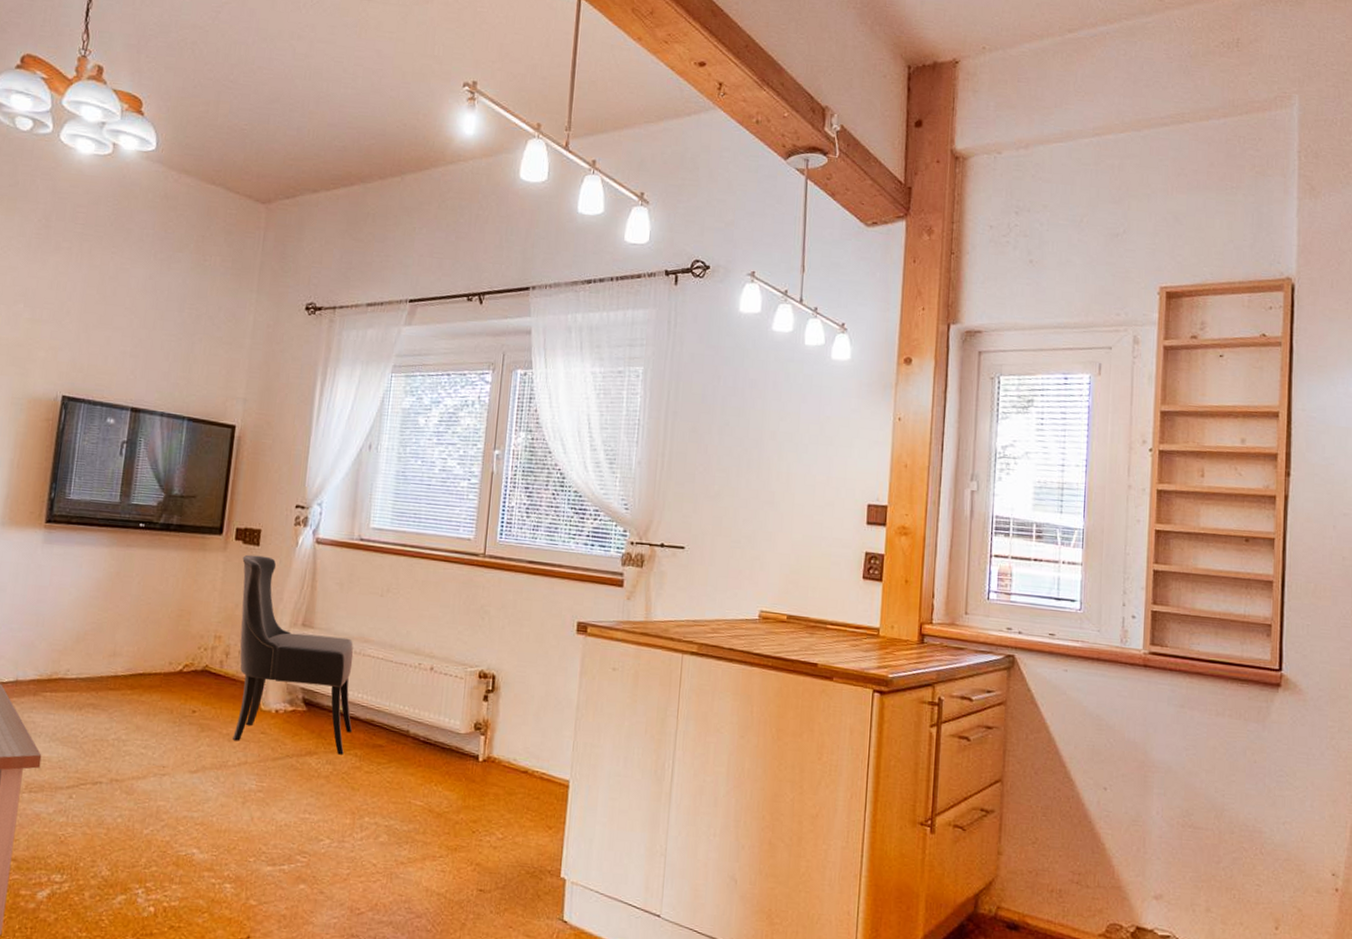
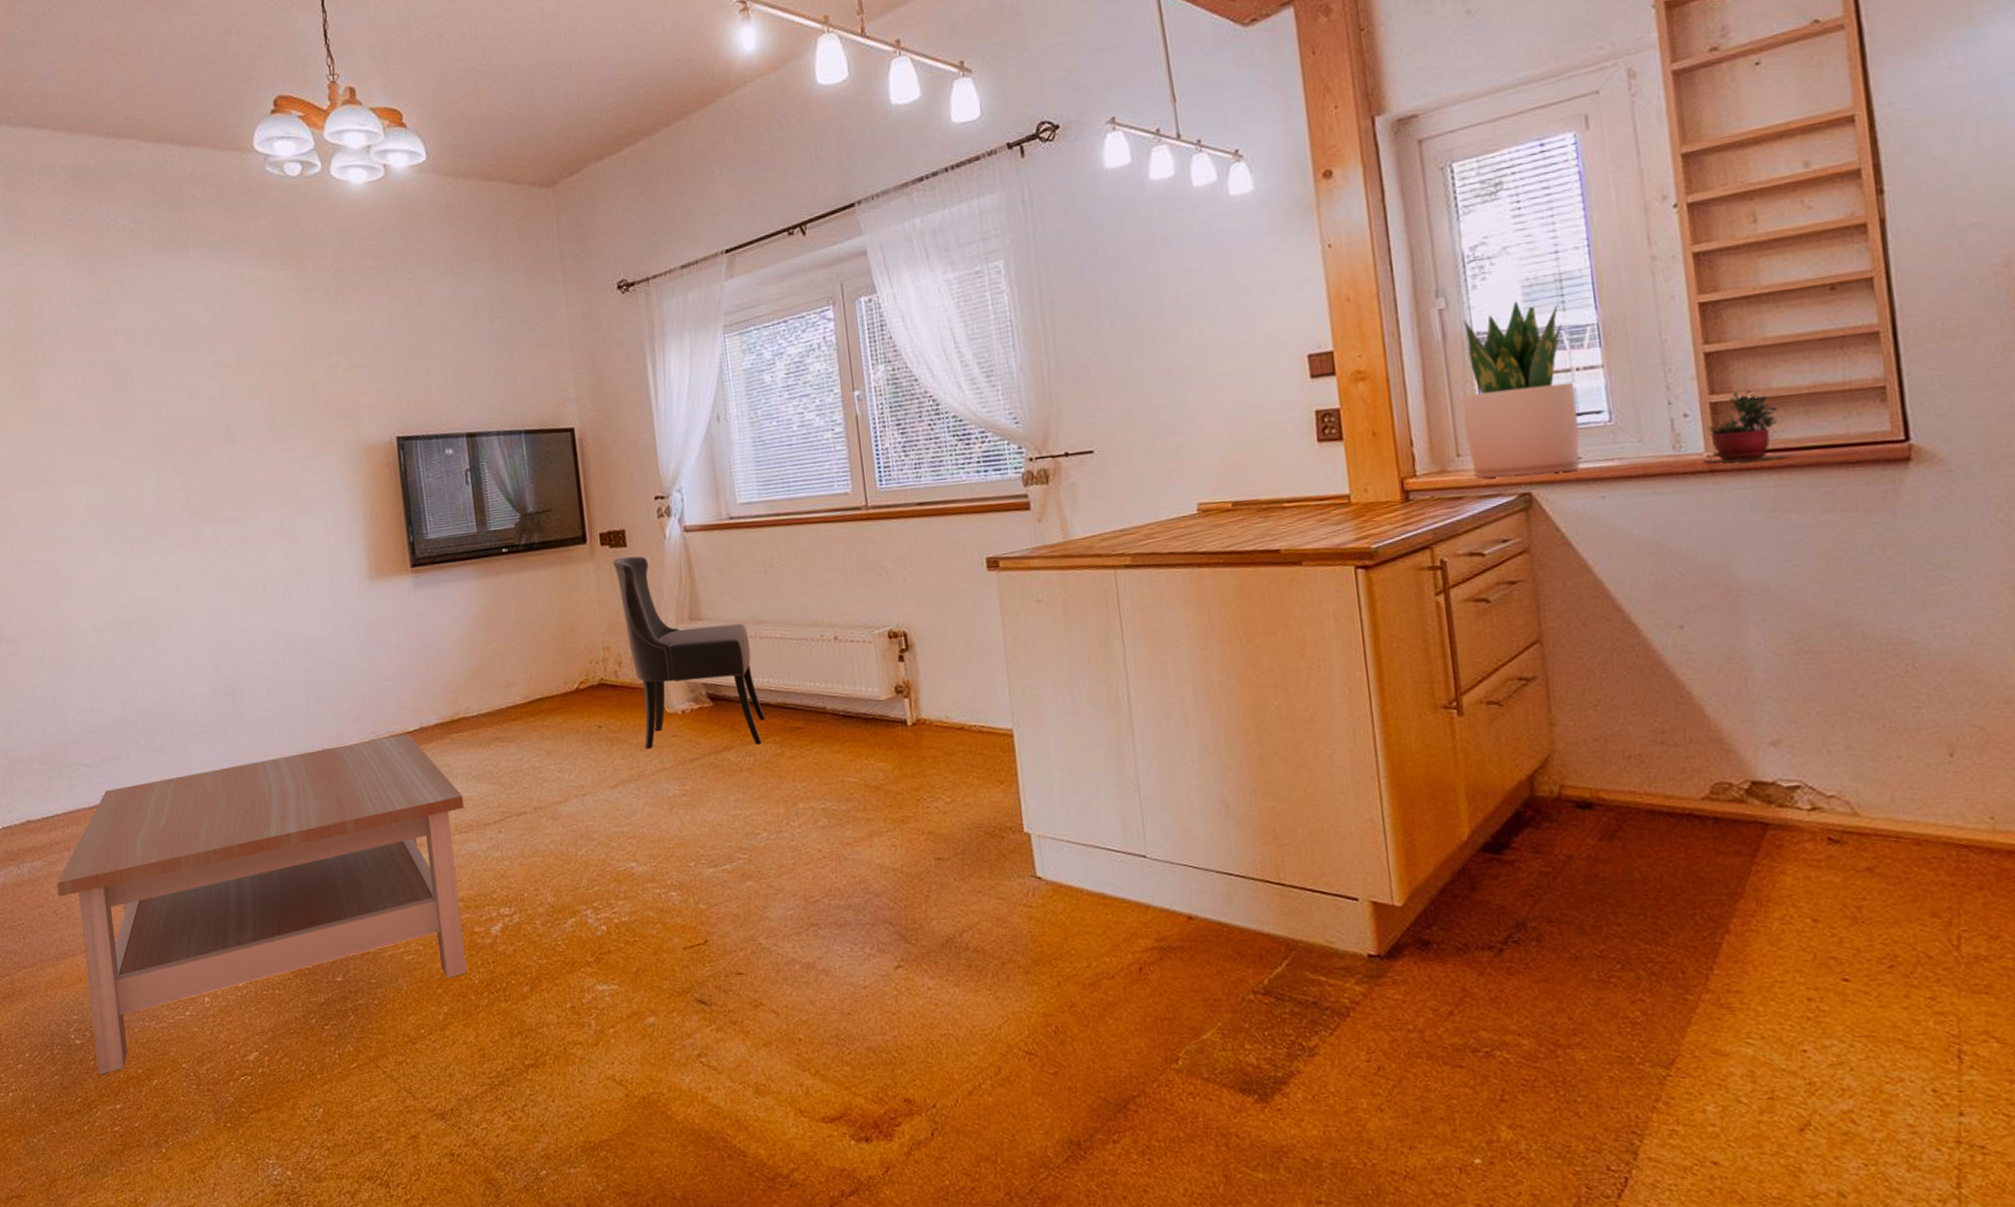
planter: none [974,498,1059,645] -> present [1461,302,1580,479]
succulent plant: none [1141,606,1210,667] -> present [1704,390,1804,463]

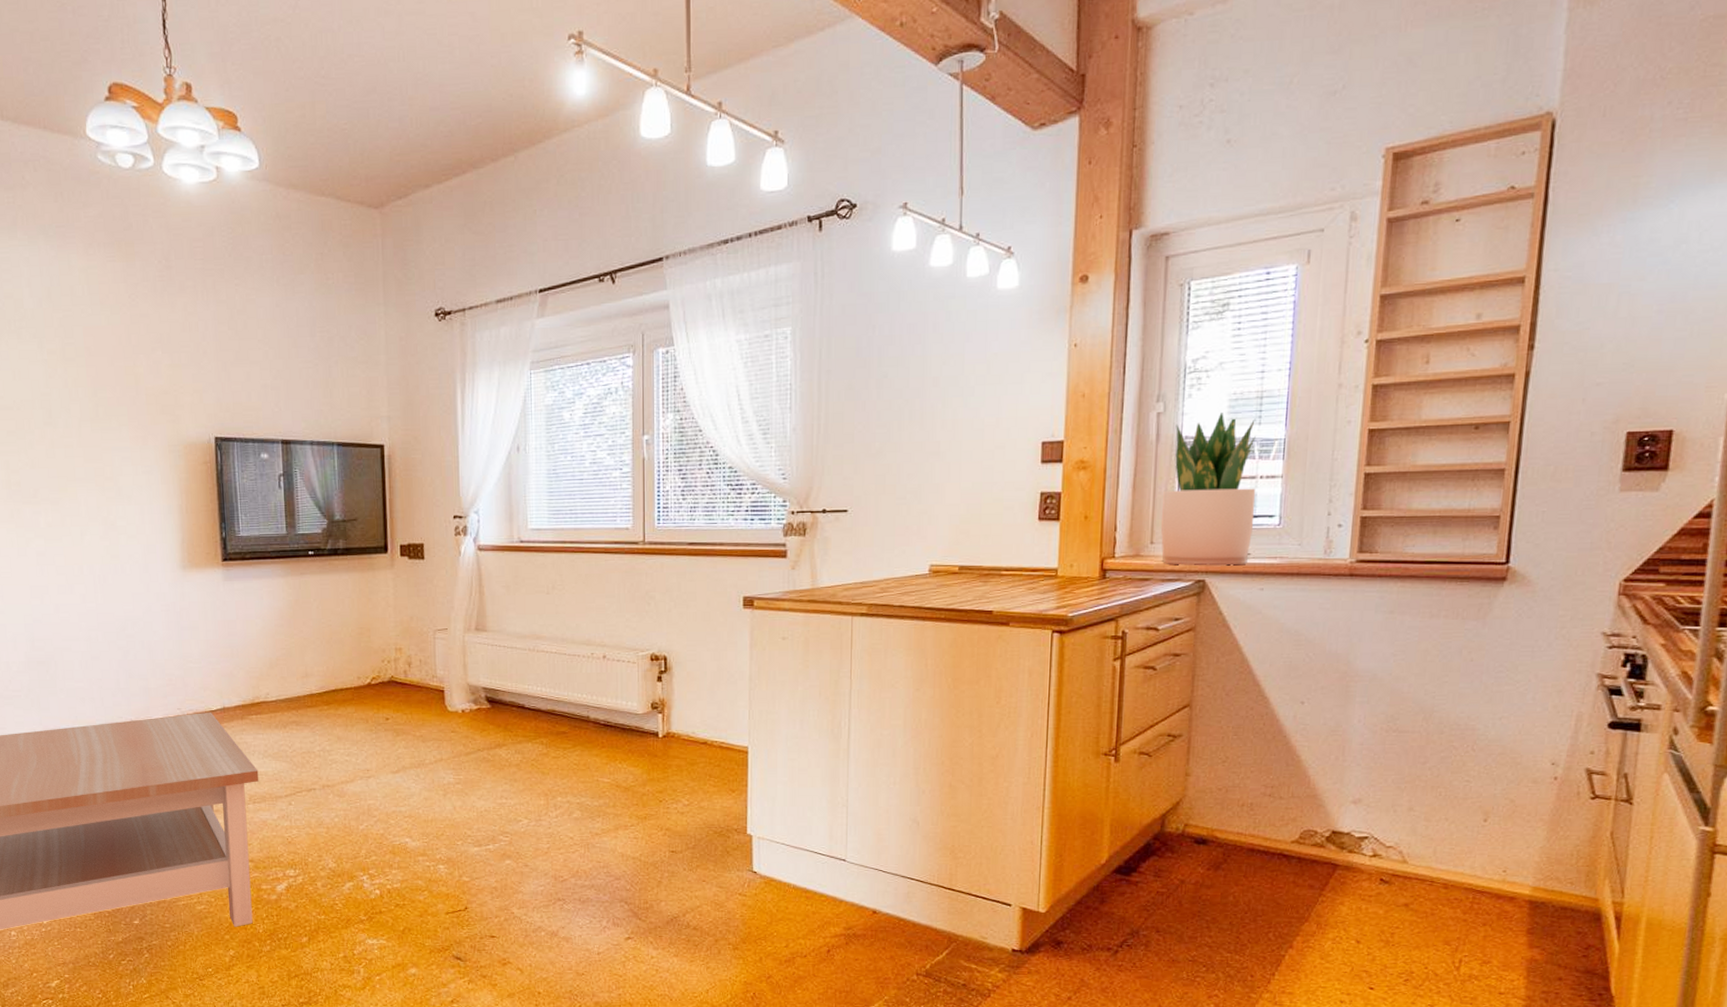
dining chair: present [612,556,766,749] -> none [410,568,536,744]
succulent plant: present [1704,390,1804,463] -> none [1347,509,1426,570]

